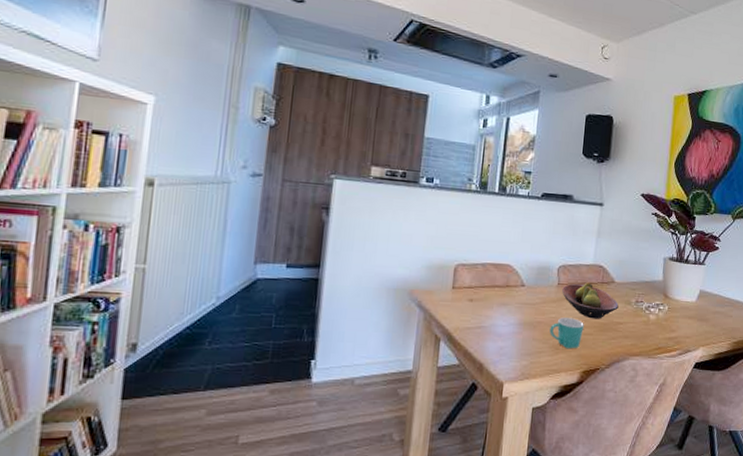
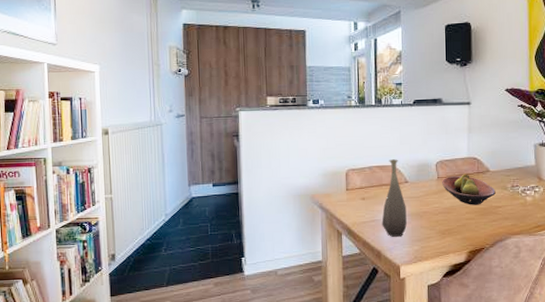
bottle: none [488,257,519,348] -> present [381,159,407,237]
mug: present [549,317,584,349] -> none [435,206,466,233]

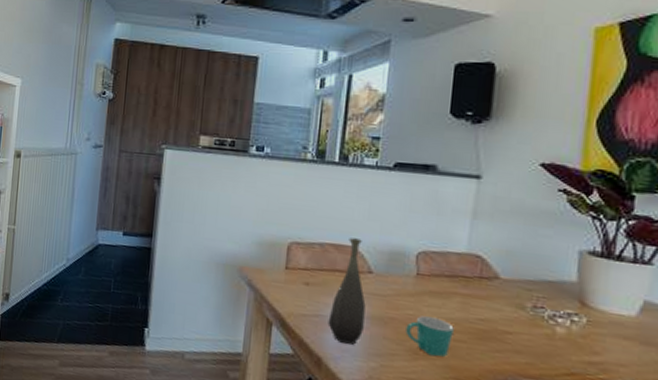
mug: none [435,206,466,233] -> present [405,316,454,357]
fruit bowl: present [442,174,496,205] -> none [422,275,506,324]

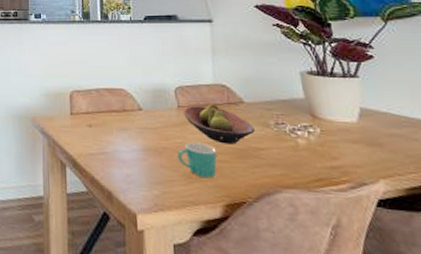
bottle: present [328,238,366,345] -> none [112,82,143,176]
fruit bowl: none [422,275,506,324] -> present [183,104,255,145]

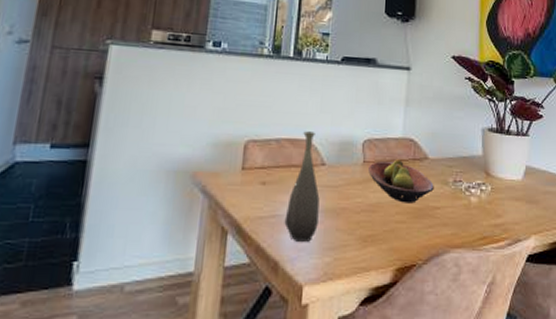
bottle: none [112,82,143,176] -> present [284,131,320,242]
mug: present [177,143,217,178] -> none [355,202,395,241]

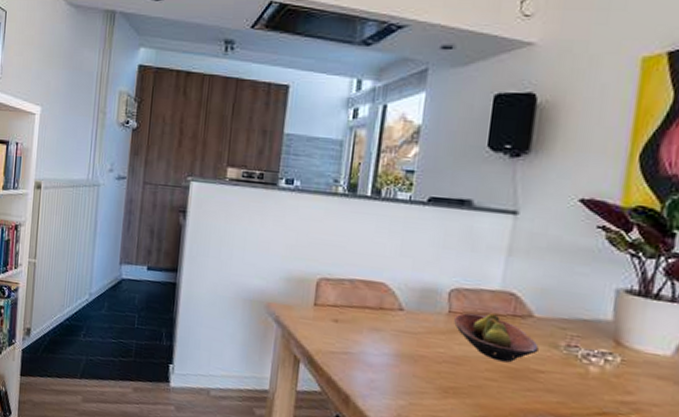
bottle: present [284,131,320,242] -> none [356,274,396,382]

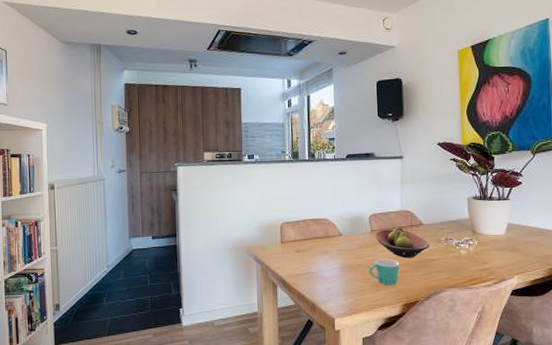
mug: none [436,354,485,395] -> present [369,259,400,286]

